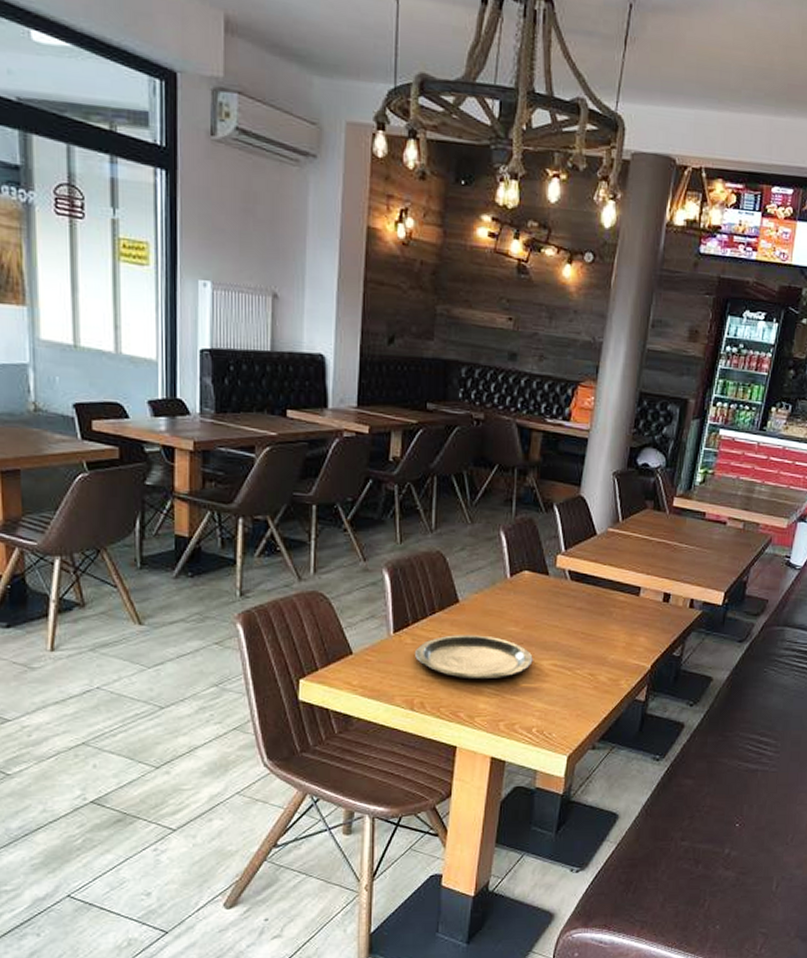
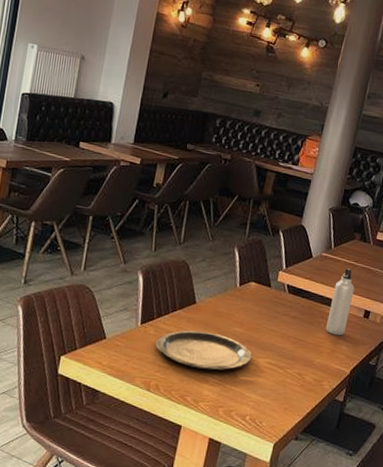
water bottle: none [618,544,650,626] -> present [325,267,354,336]

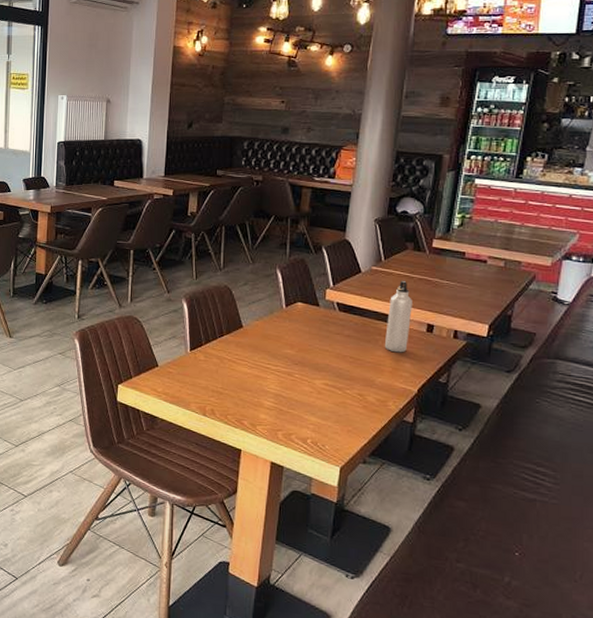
plate: present [156,330,252,371] -> none [207,354,307,394]

